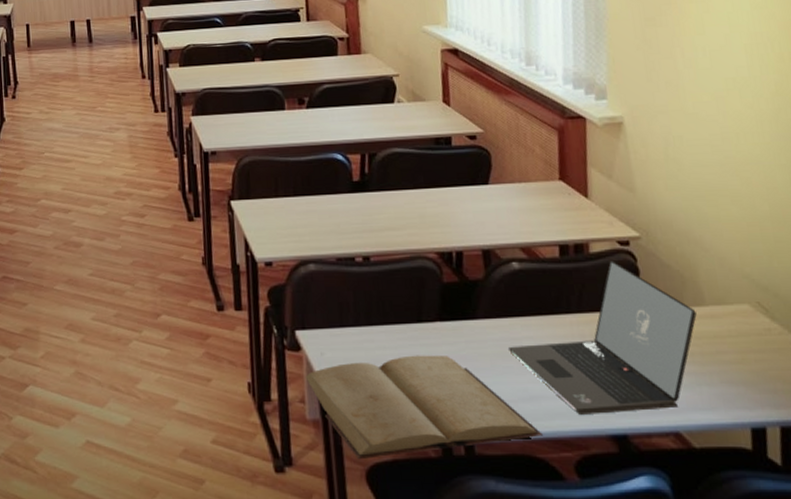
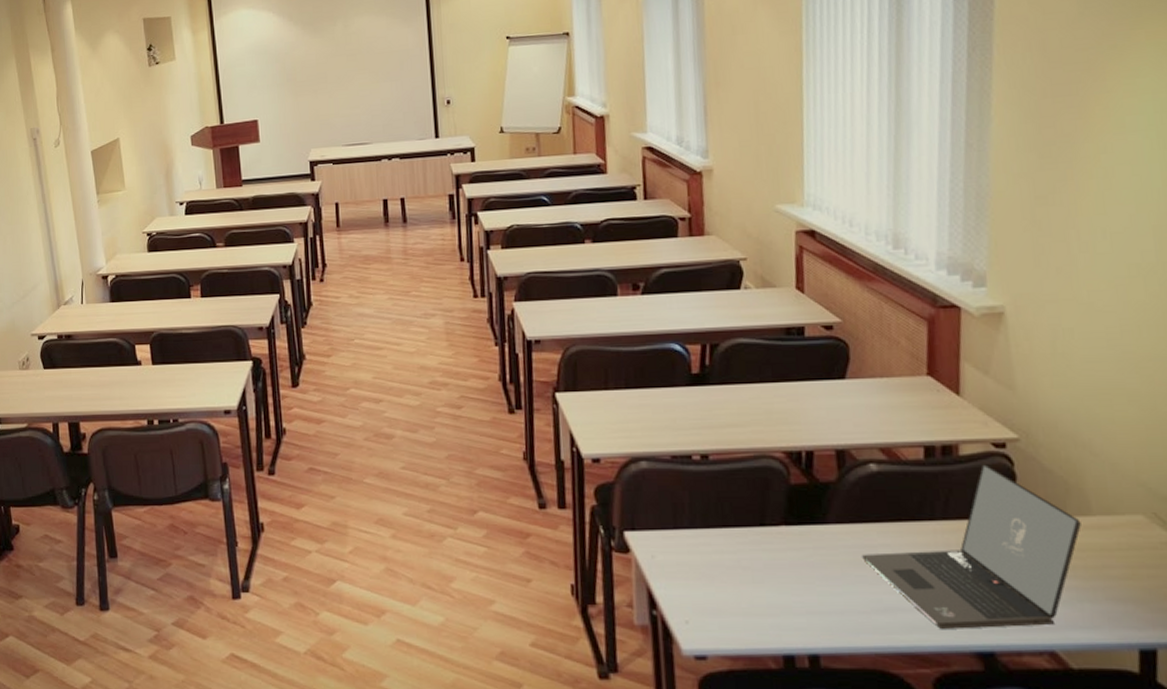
book: present [305,355,544,460] -> none [634,560,899,669]

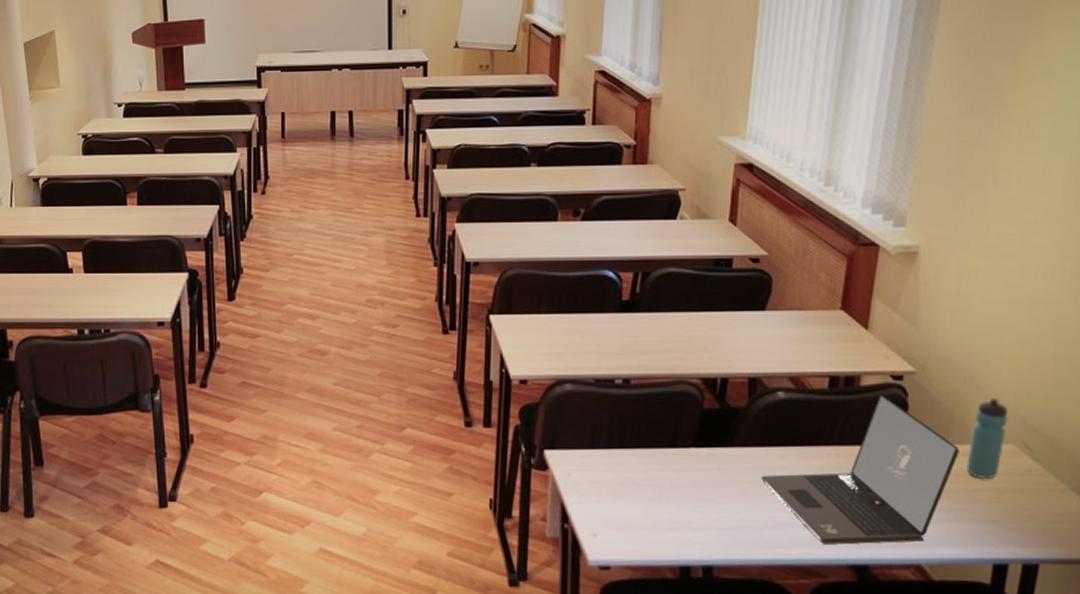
water bottle: none [1090,464,1132,553] -> present [966,397,1008,479]

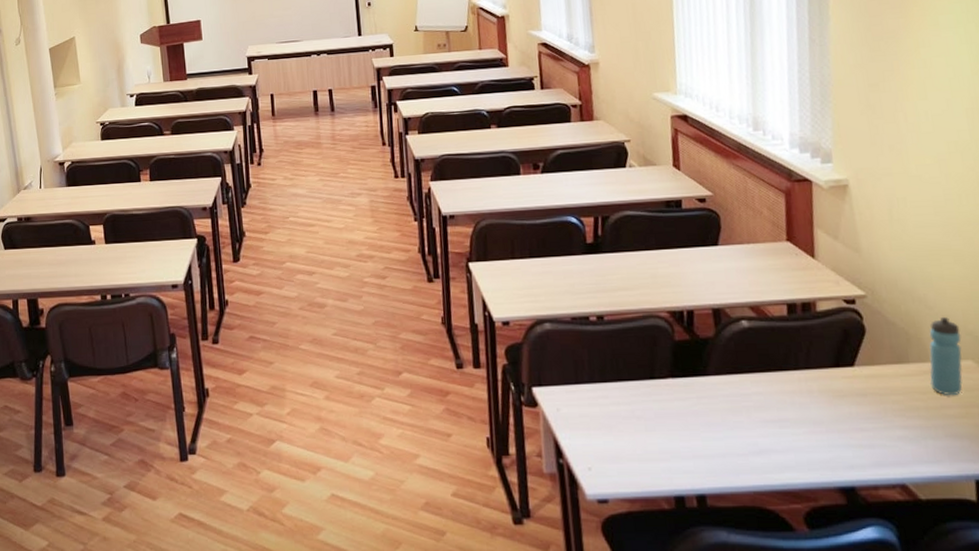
laptop: present [762,393,959,545] -> none [739,317,922,469]

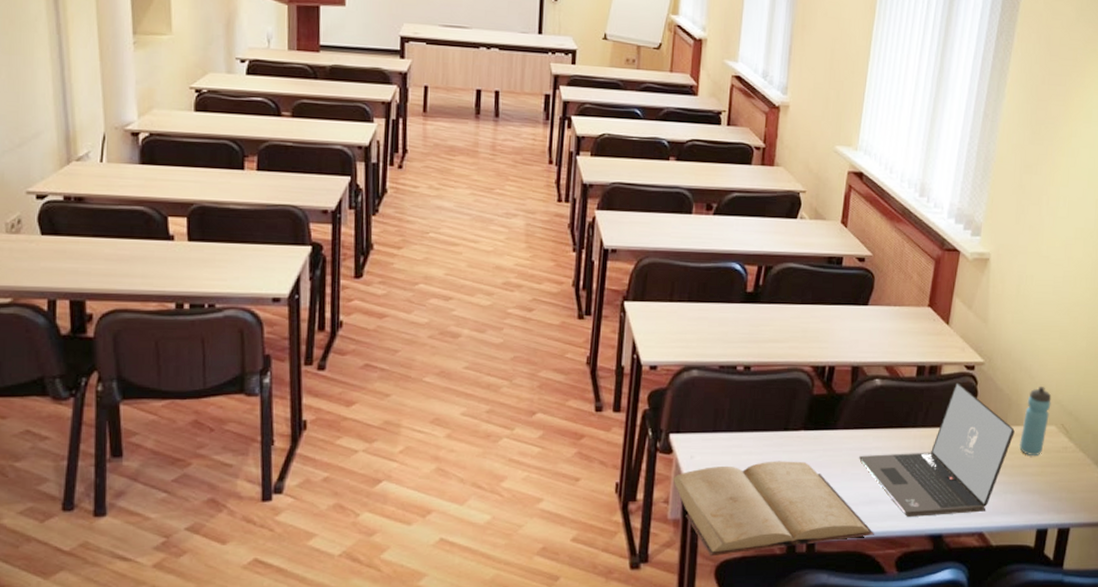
book: none [542,410,774,512] -> present [672,461,875,557]
laptop: none [739,317,922,469] -> present [859,381,1015,518]

